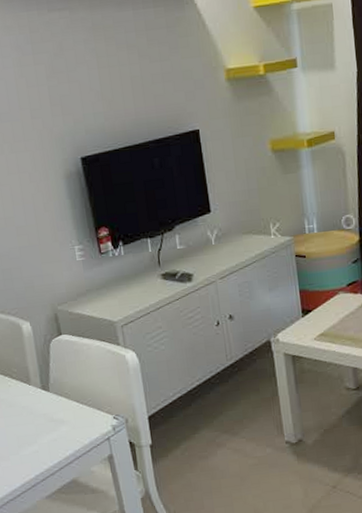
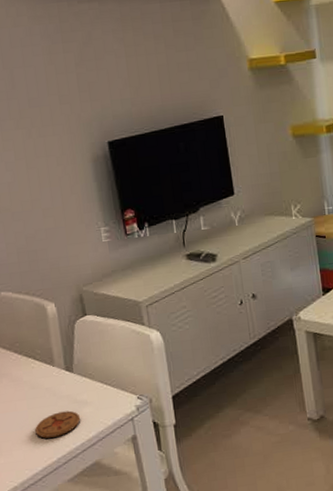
coaster: none [13,429,58,456] -> present [35,410,81,439]

